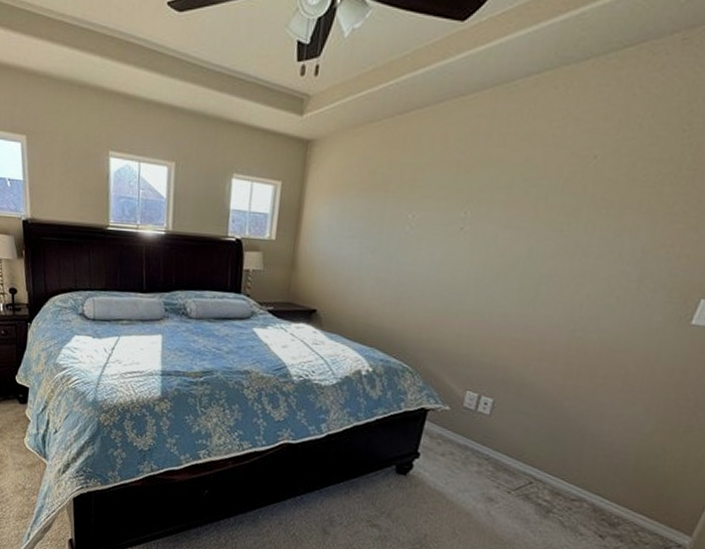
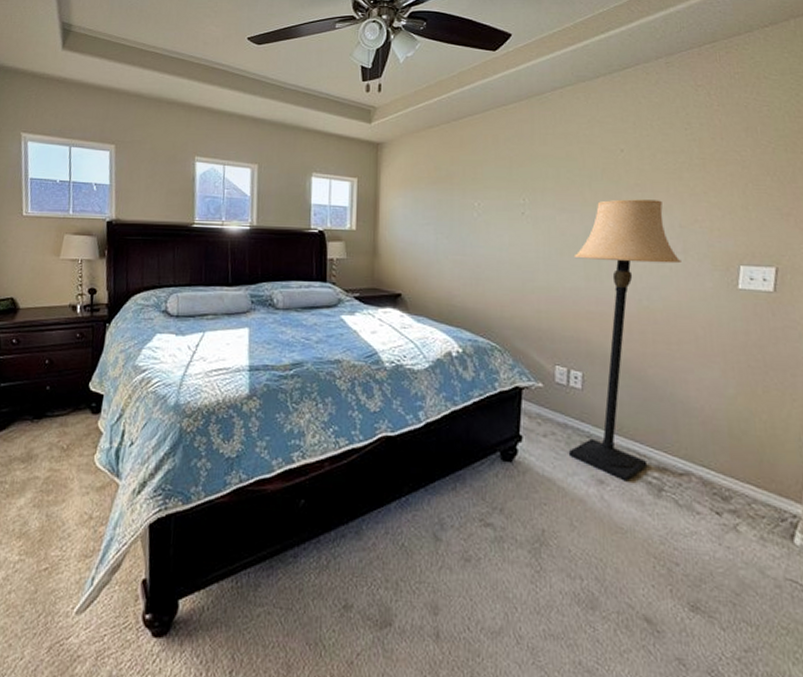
lamp: none [463,216,633,502] -> present [568,199,681,482]

